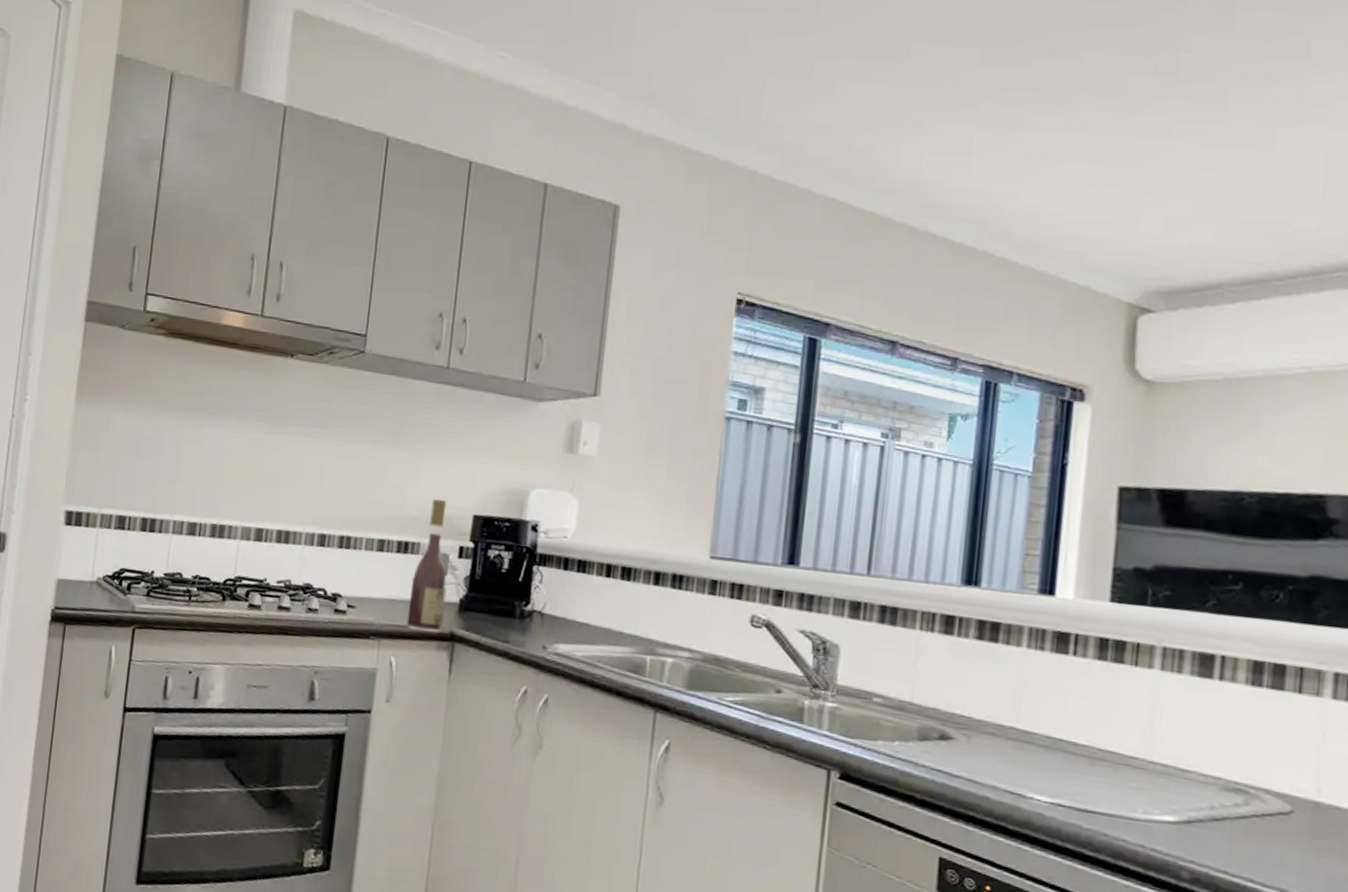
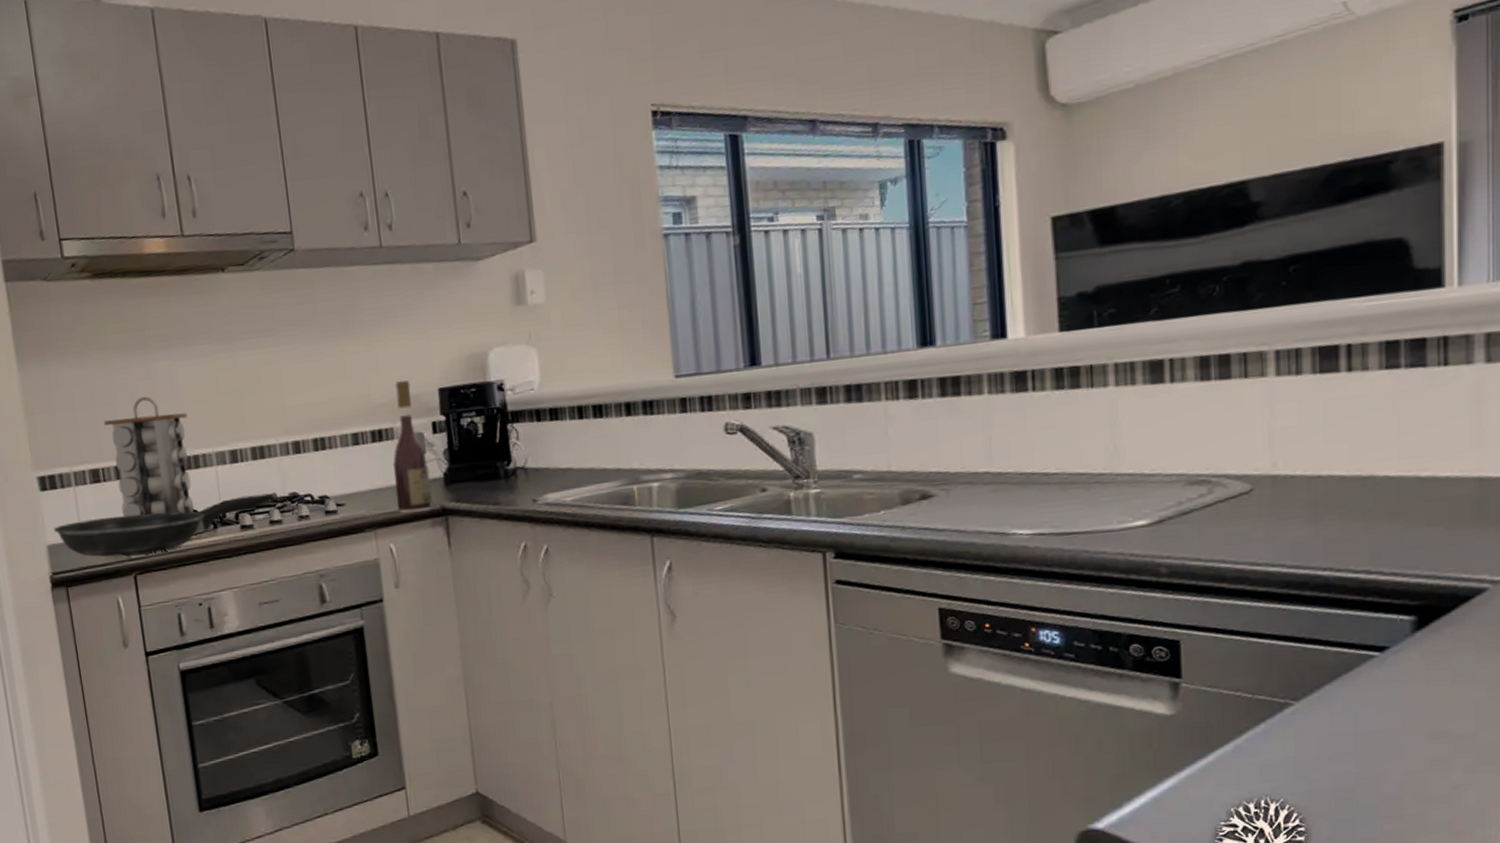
frying pan: none [67,562,290,611] -> present [53,493,276,557]
spice rack: none [137,457,224,581] -> present [104,396,195,517]

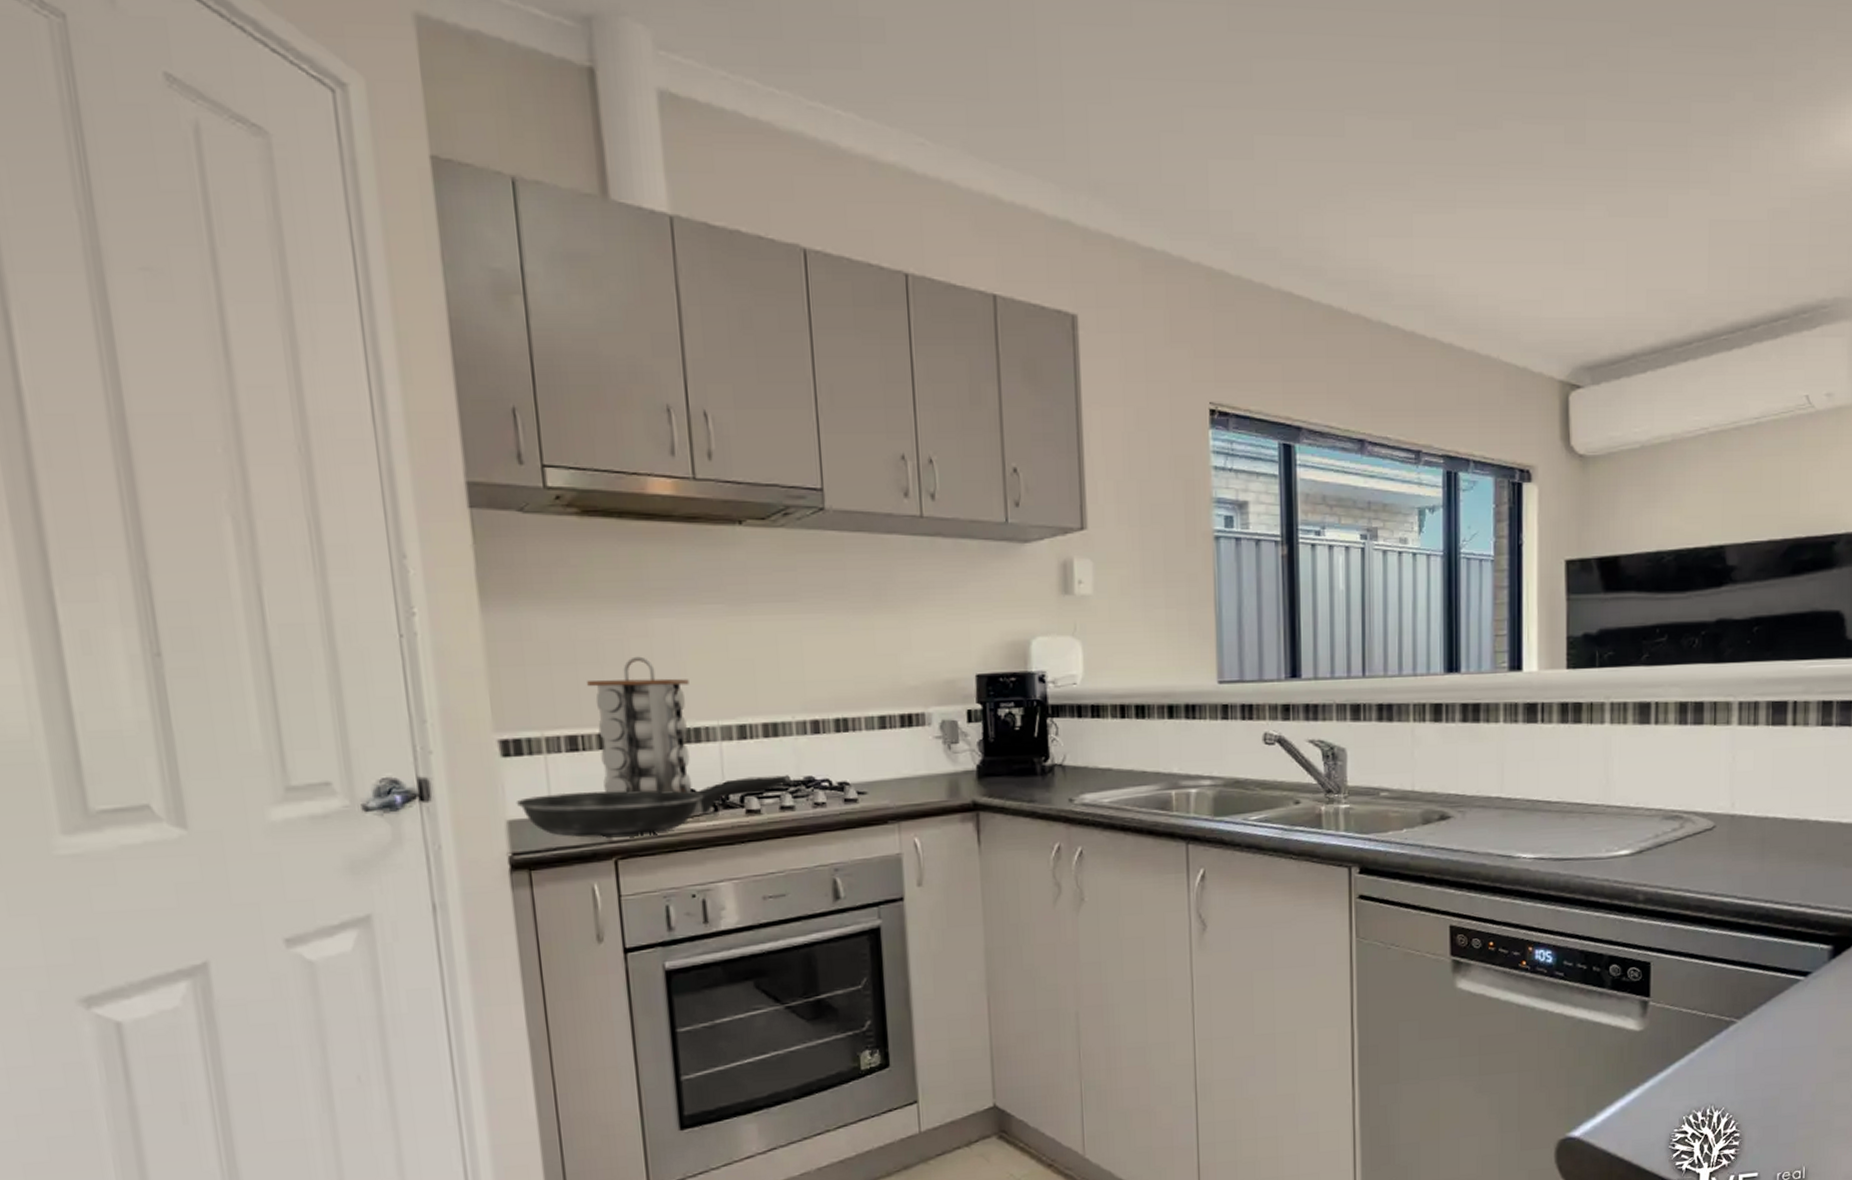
wine bottle: present [392,380,433,511] -> none [921,663,964,804]

